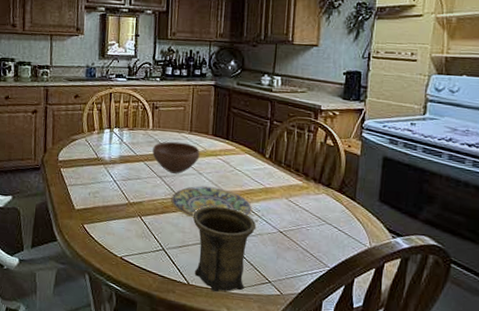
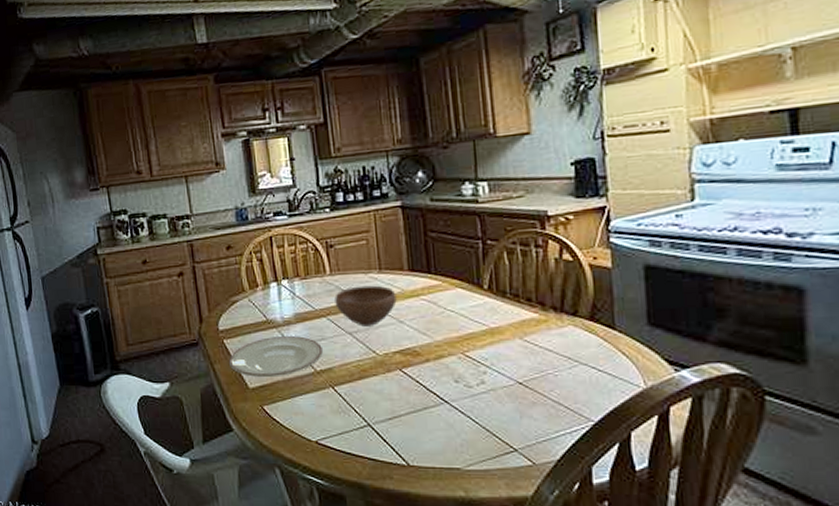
plate: none [62,171,138,203] -> present [229,336,324,377]
plate: present [171,186,253,218] -> none [368,336,478,380]
mug: present [192,206,256,293] -> none [400,361,485,472]

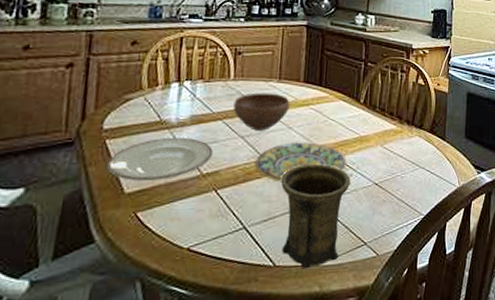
plate: none [368,336,478,380] -> present [255,142,348,183]
mug: none [400,361,485,472] -> present [280,164,350,269]

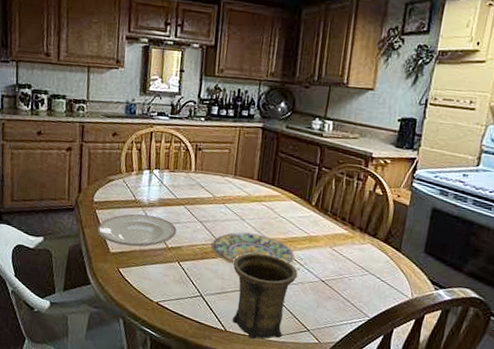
bowl: present [233,92,290,131] -> none [193,185,244,219]

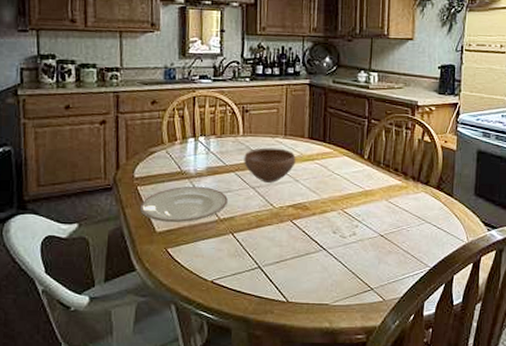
bowl: none [193,185,244,219] -> present [244,147,296,183]
plate: present [211,232,296,265] -> none [266,194,353,230]
mug: present [232,252,297,340] -> none [290,215,356,307]

